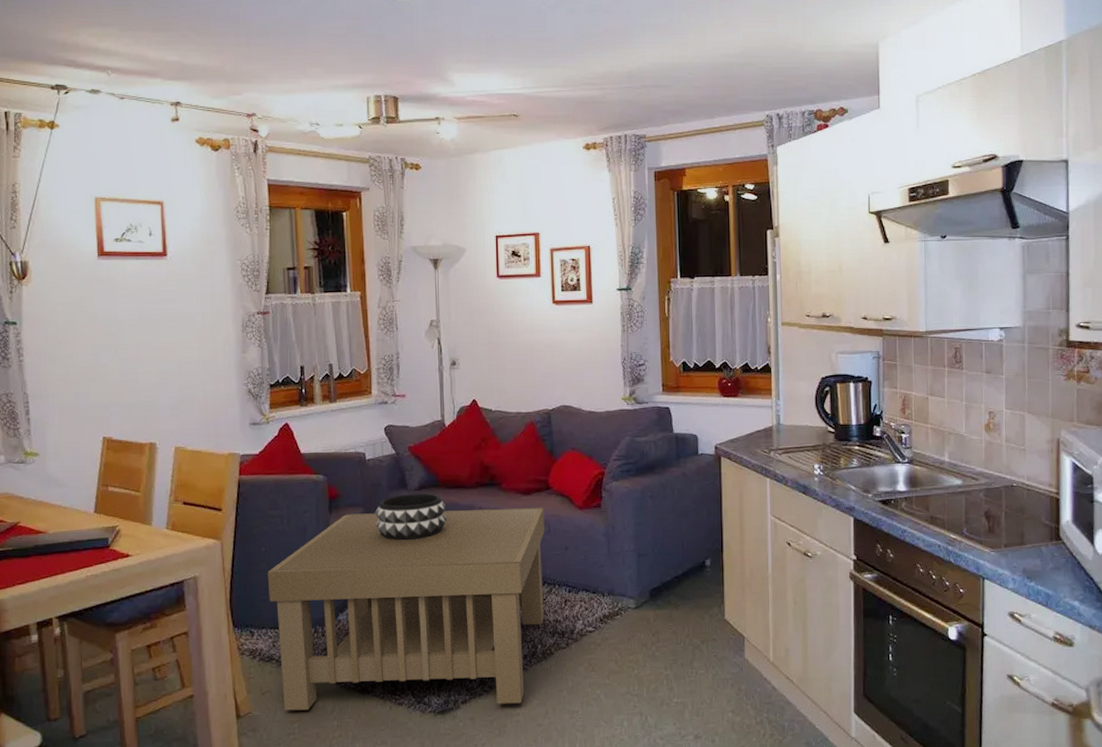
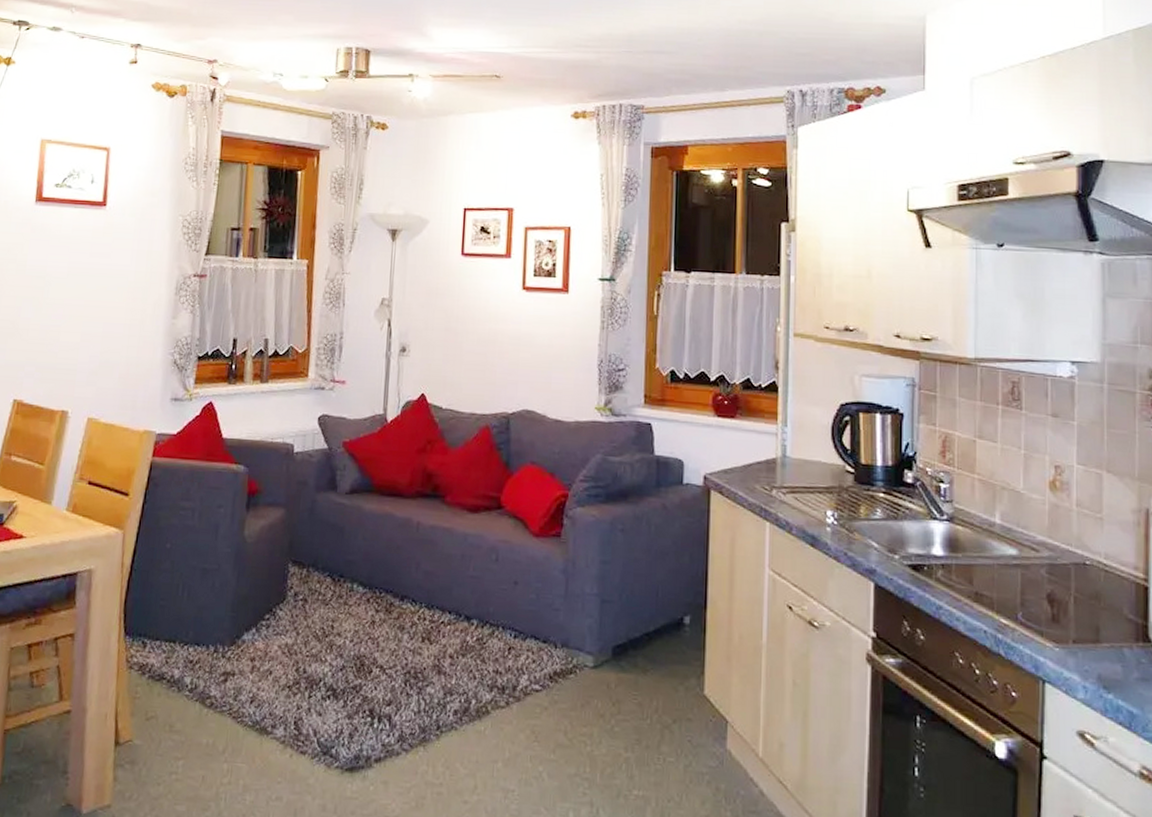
coffee table: present [267,508,545,711] -> none [168,514,493,771]
decorative bowl: present [374,493,447,541] -> none [297,497,380,553]

